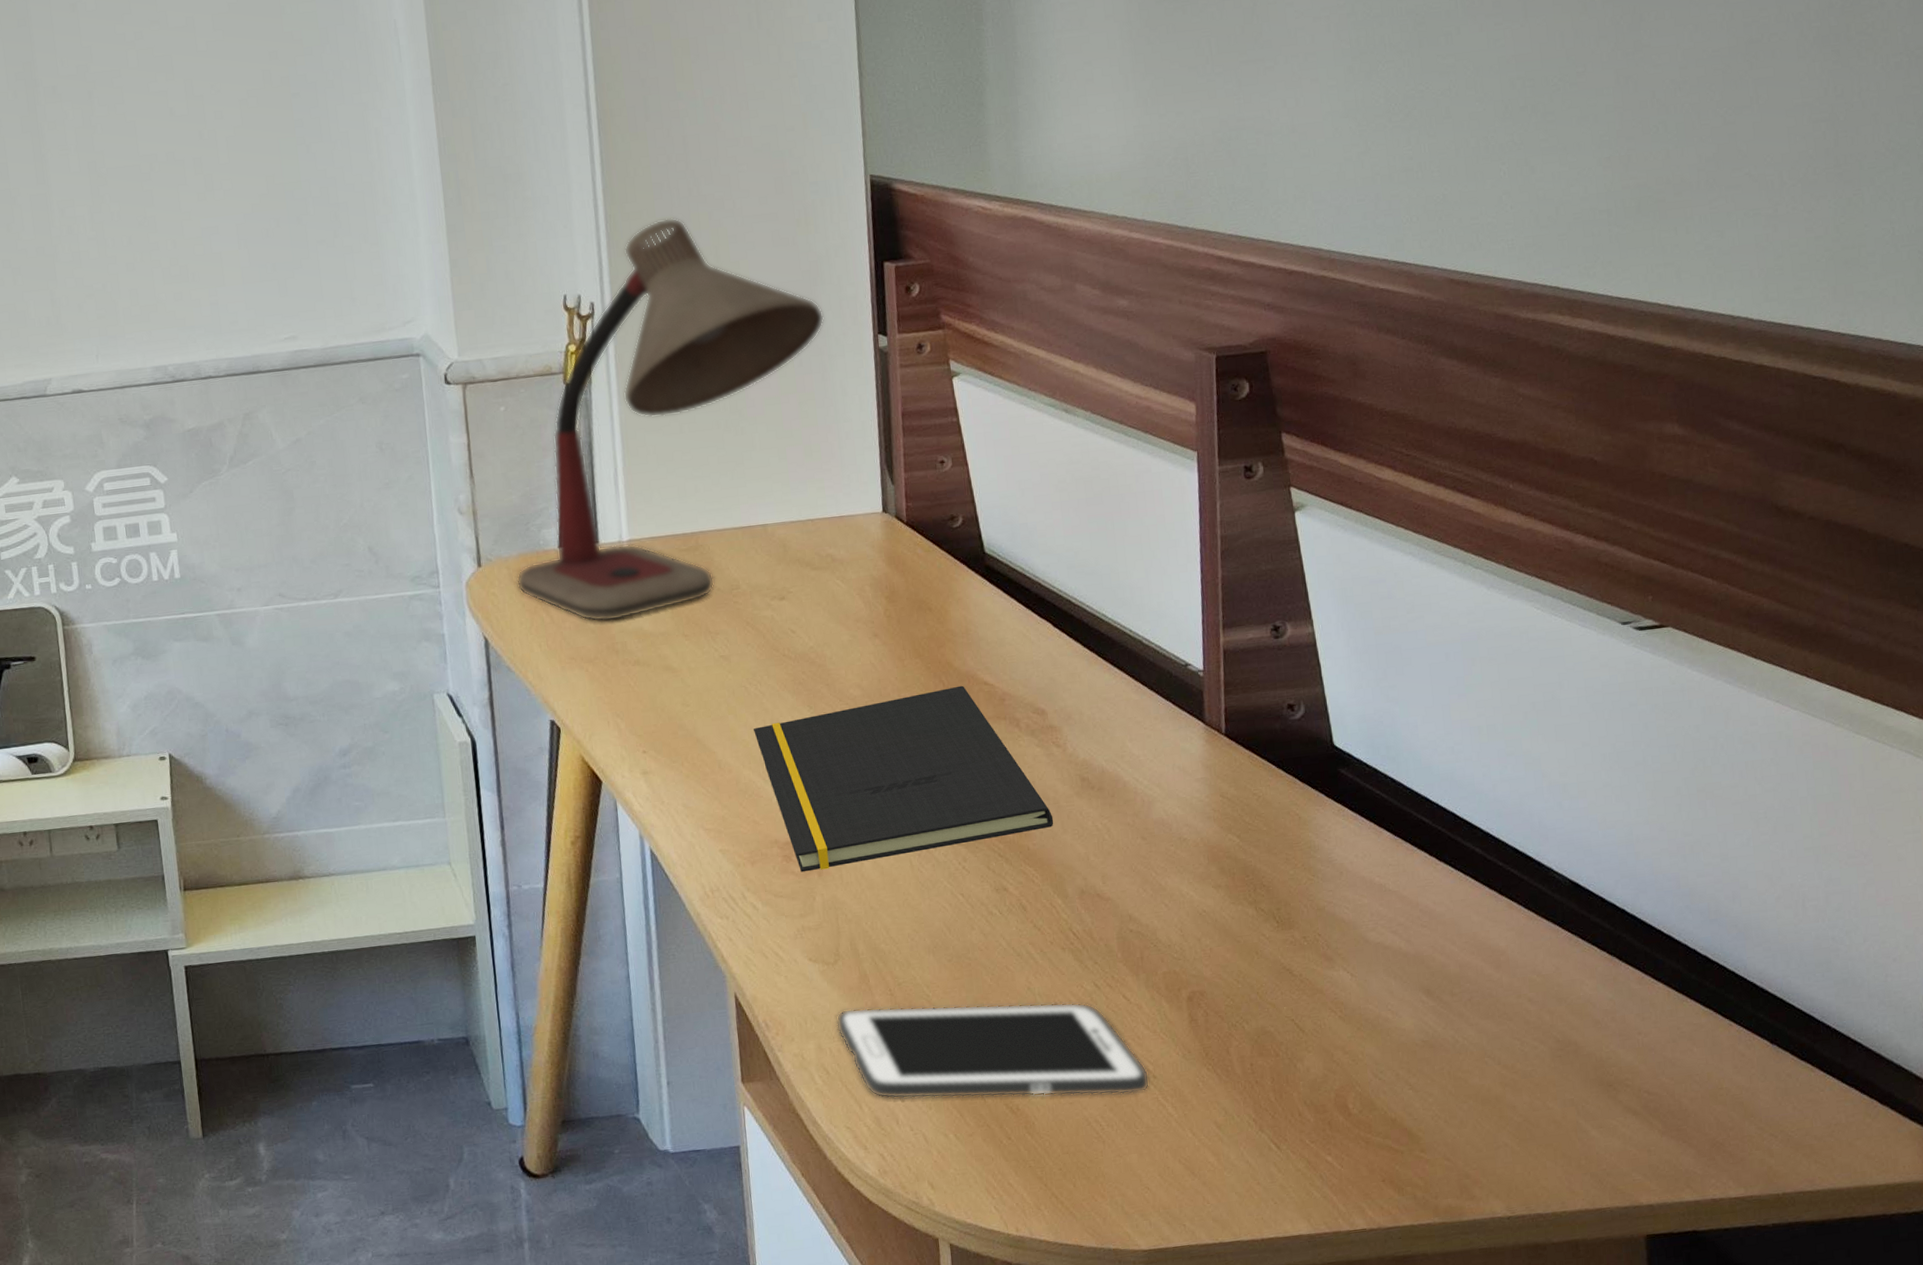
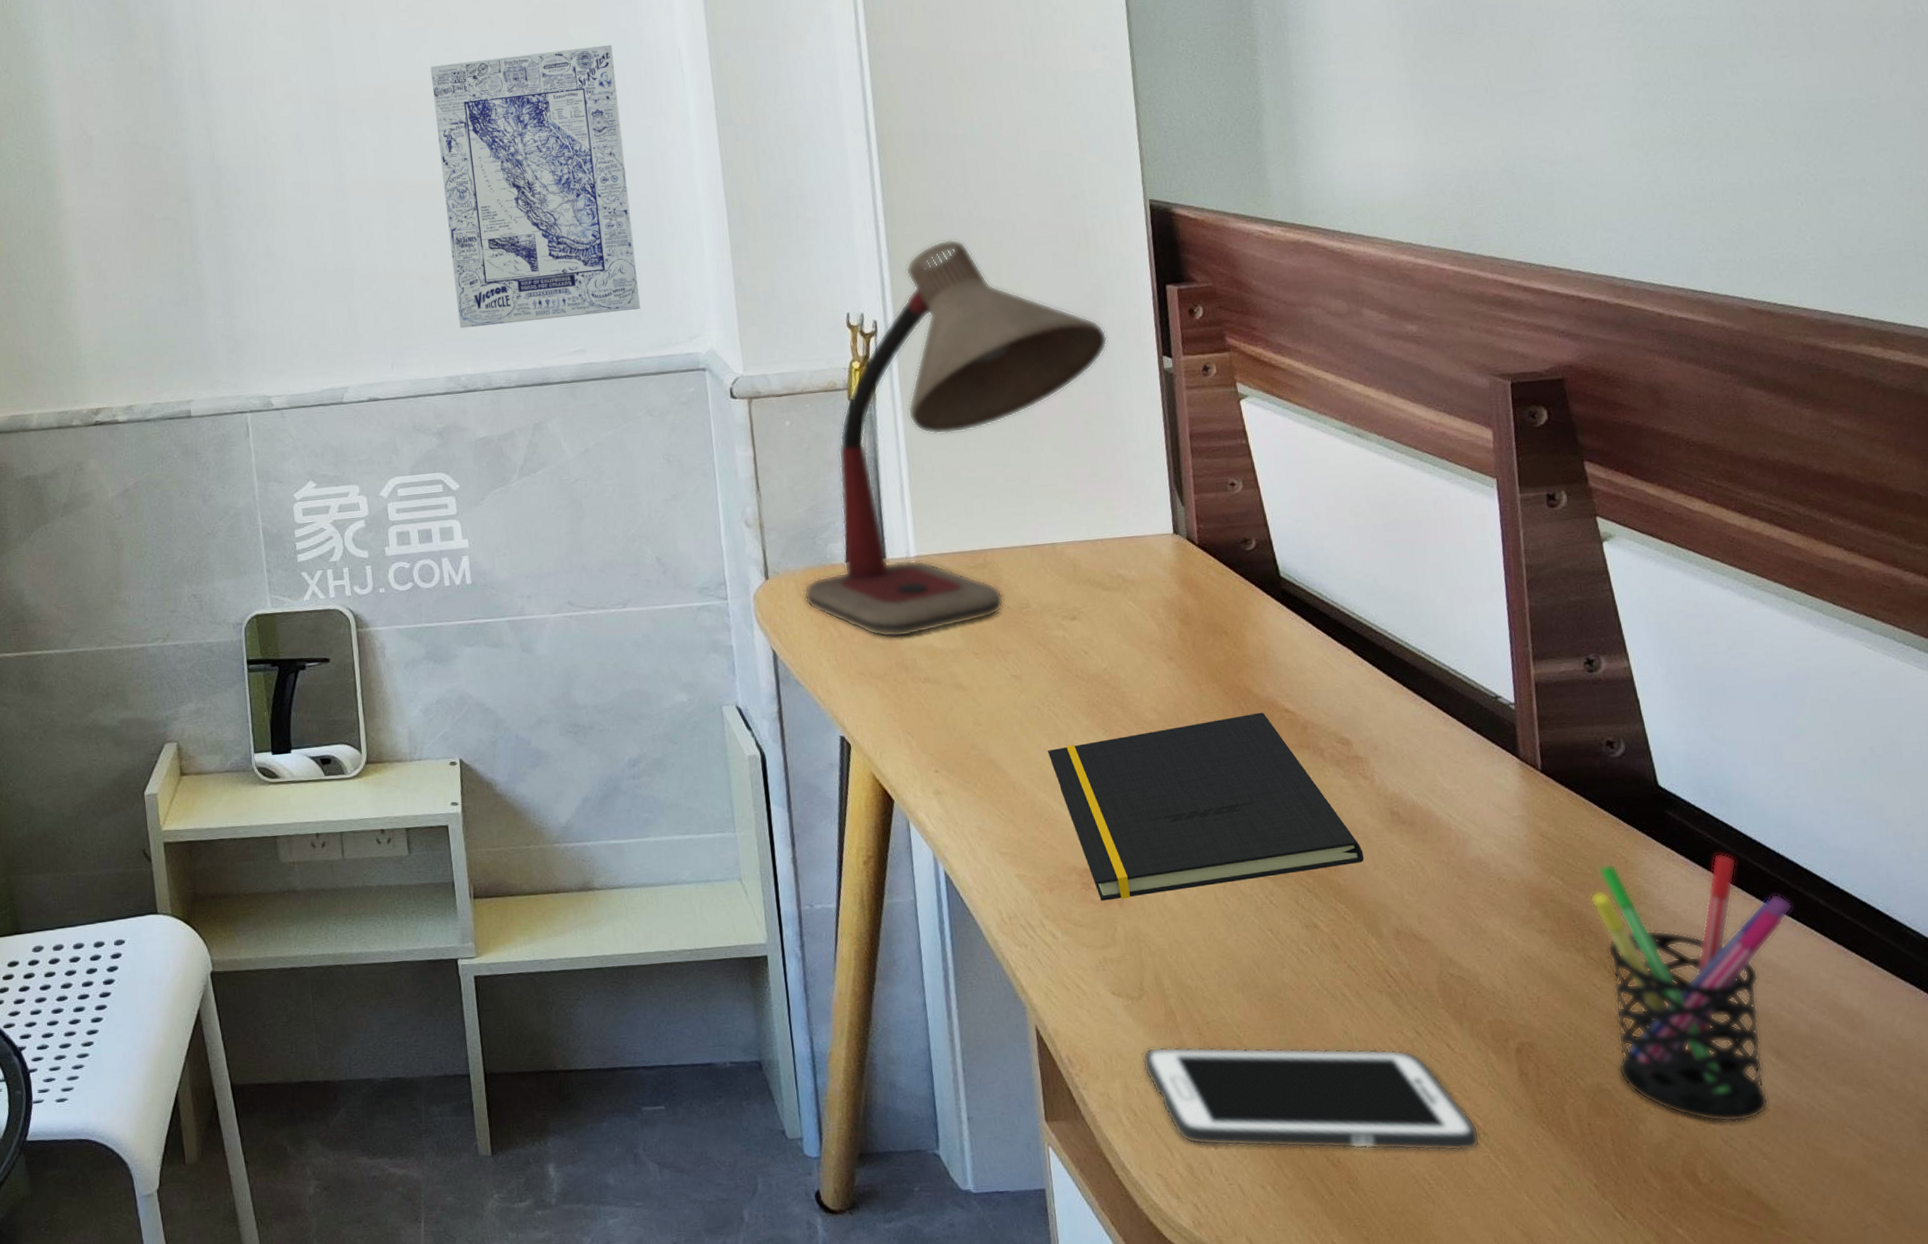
wall art: none [135,15,354,317] -> present [430,44,640,329]
pen holder: none [1264,807,1451,1058] -> present [1590,852,1793,1123]

